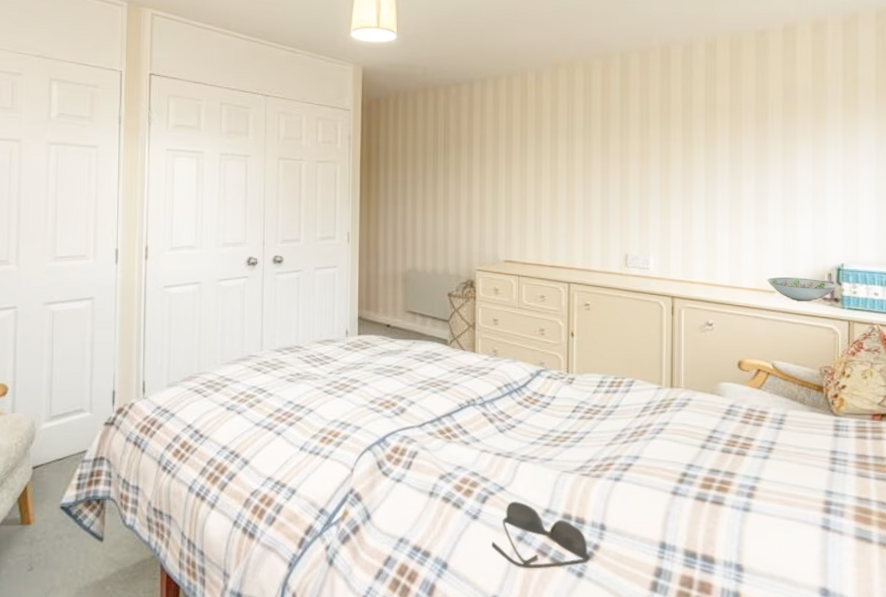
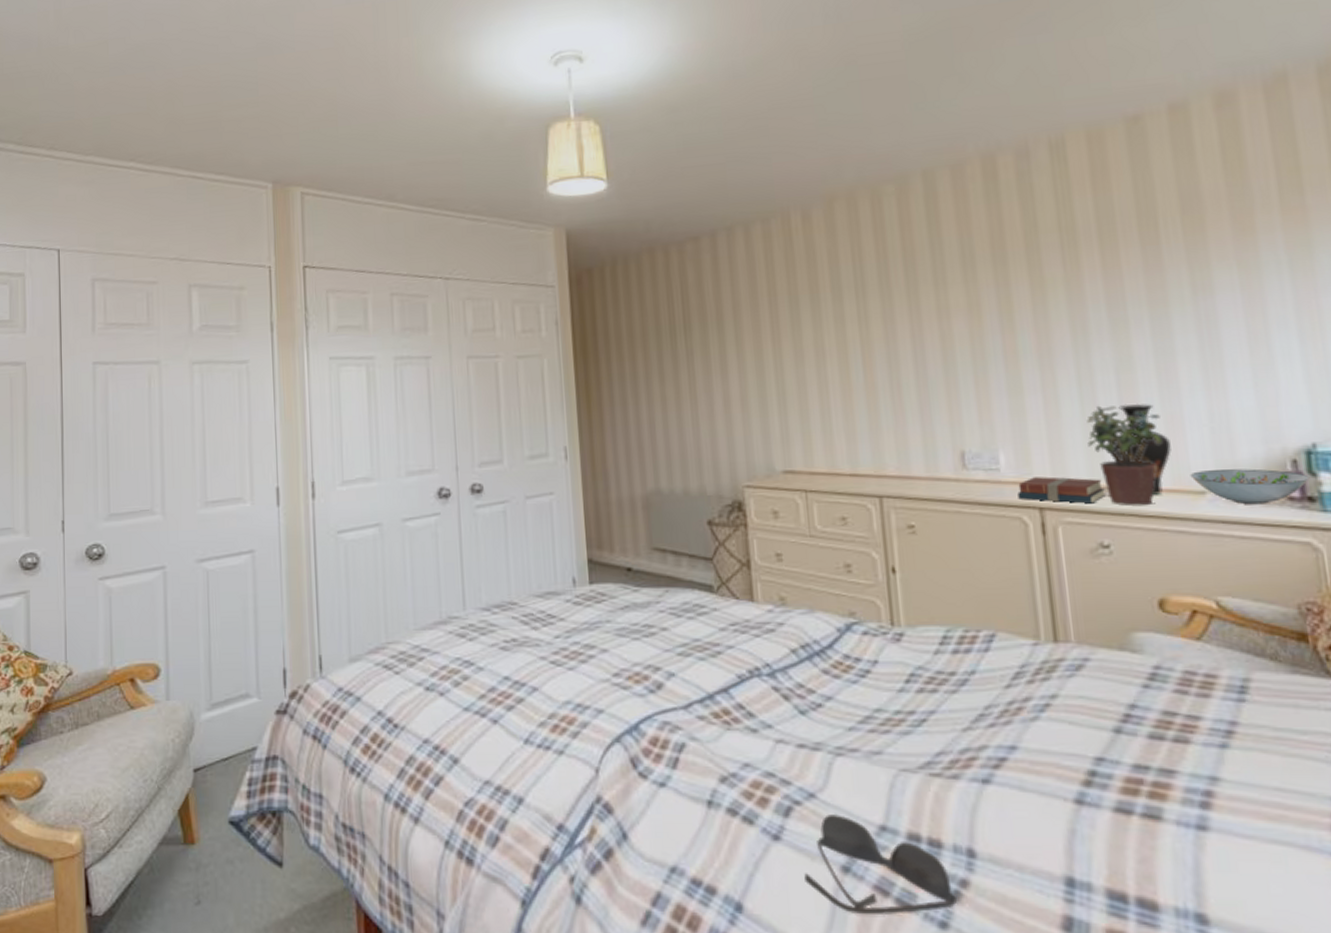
books: none [659,275,714,295] -> present [1017,476,1106,504]
potted plant: none [707,229,754,299] -> present [1086,405,1162,507]
vase: none [722,229,758,292] -> present [1112,403,1171,495]

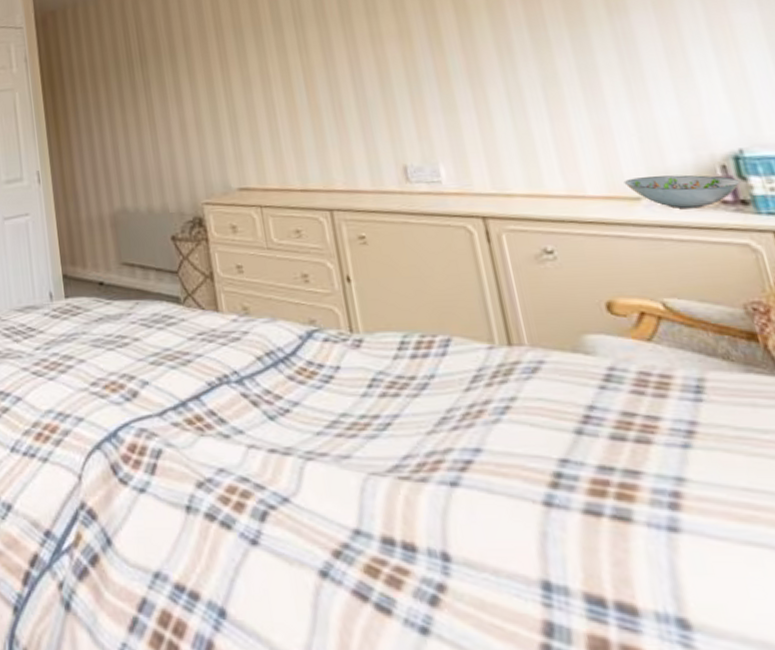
eyeglasses: present [804,814,957,915] -> none [283,519,436,620]
books: present [1017,476,1106,504] -> none [460,187,545,213]
potted plant: present [1086,405,1162,507] -> none [519,119,593,214]
vase: present [1112,403,1171,495] -> none [546,116,604,202]

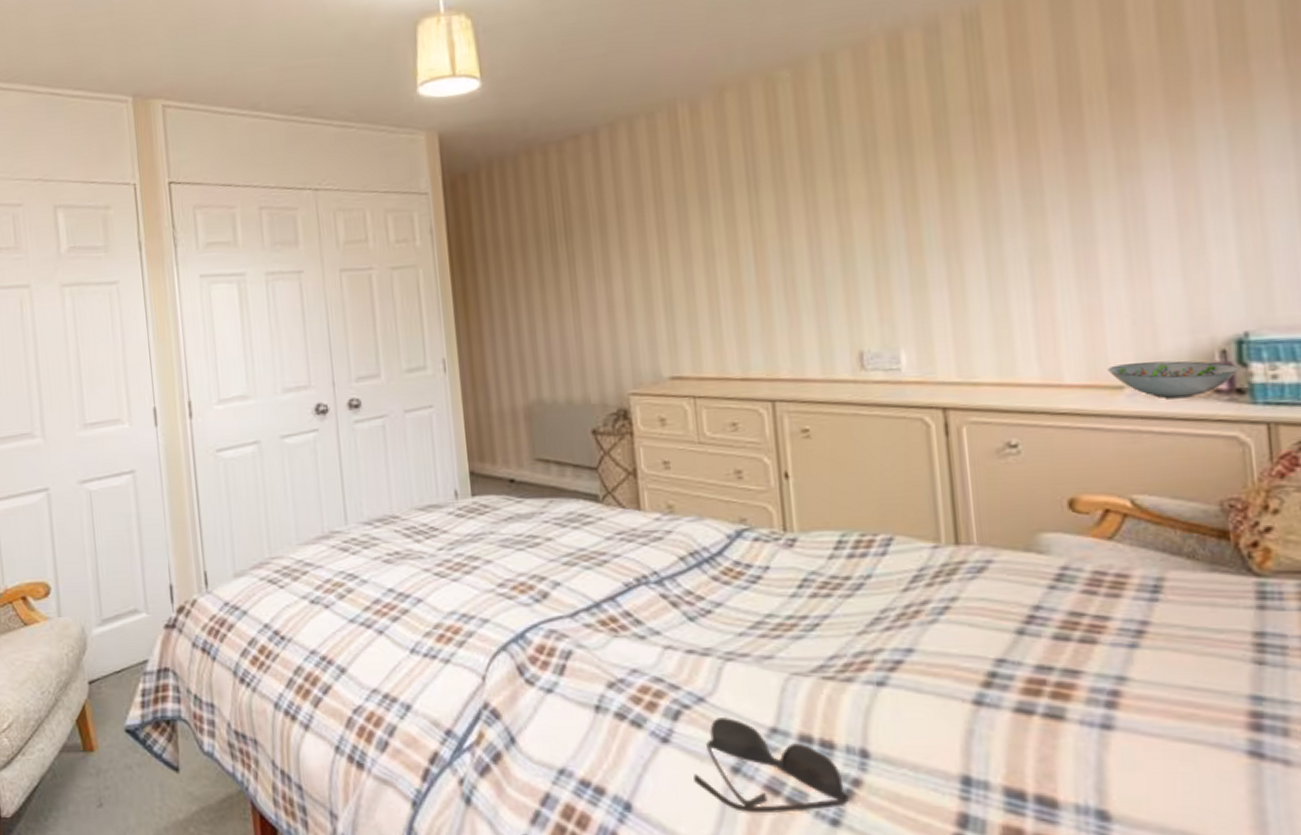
eyeglasses: none [283,519,436,620] -> present [693,718,849,813]

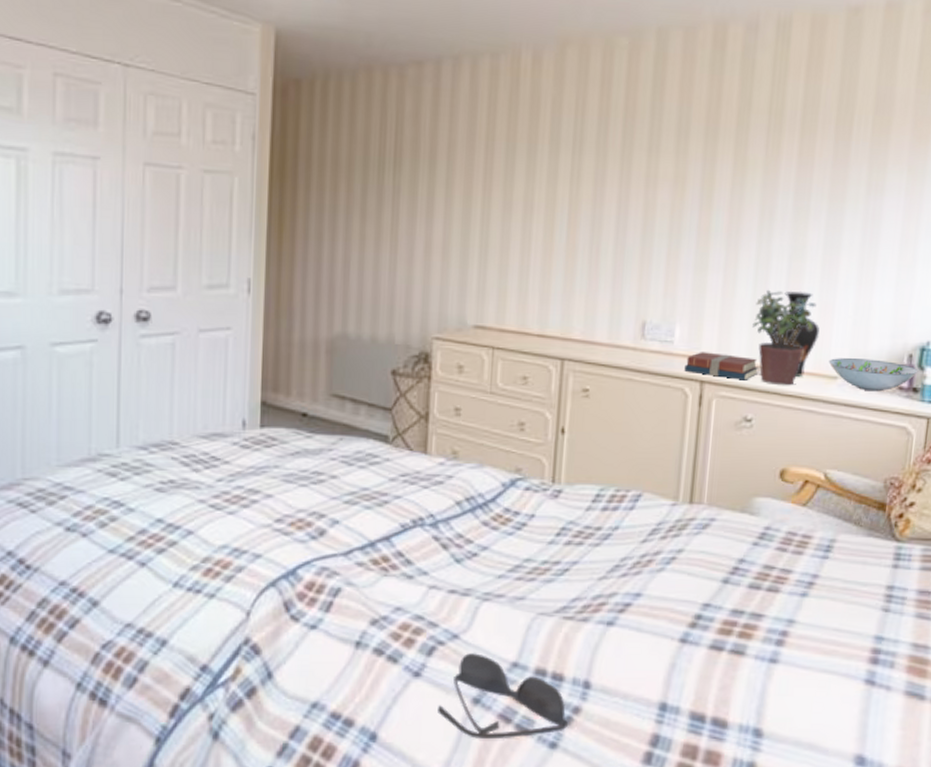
books: none [919,375,1015,403] -> present [684,352,758,381]
potted plant: none [996,299,1078,404] -> present [752,289,817,386]
vase: none [1024,295,1088,391] -> present [772,290,820,377]

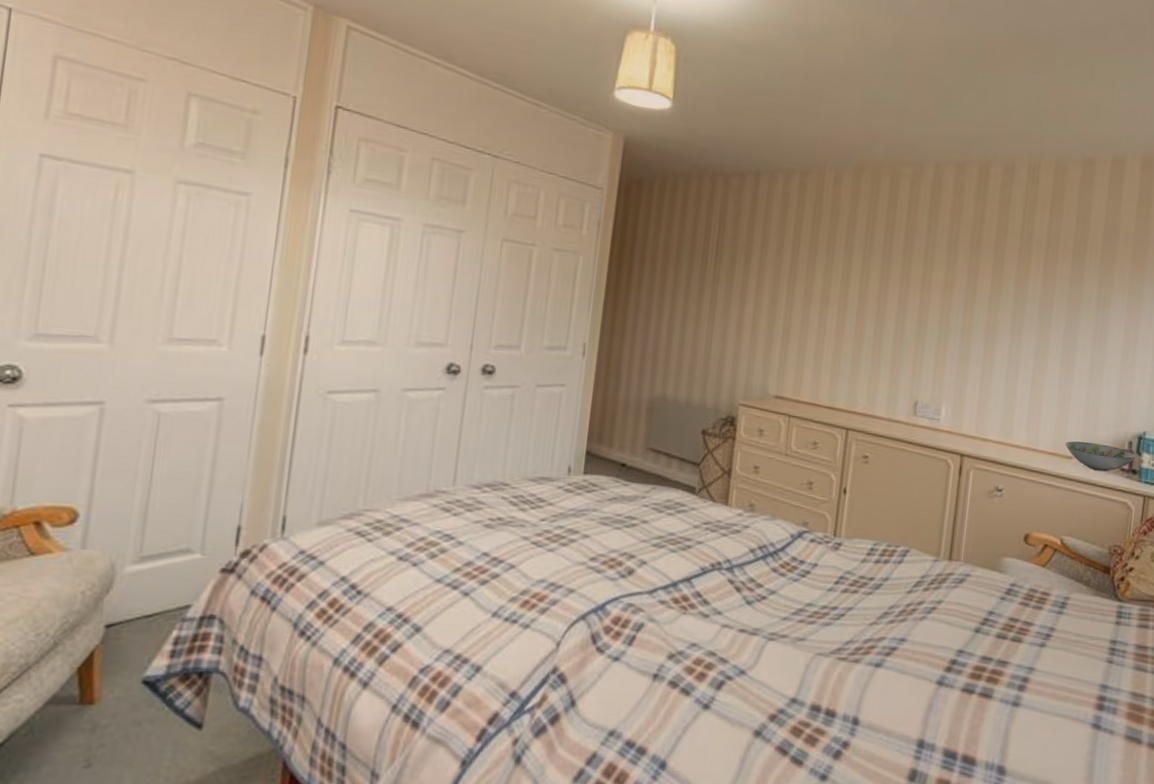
eyeglasses: present [438,653,568,739] -> none [722,688,838,770]
books: present [684,352,758,381] -> none [948,429,1008,456]
potted plant: present [752,289,817,386] -> none [1004,380,1056,463]
vase: present [772,290,820,377] -> none [1020,382,1058,455]

